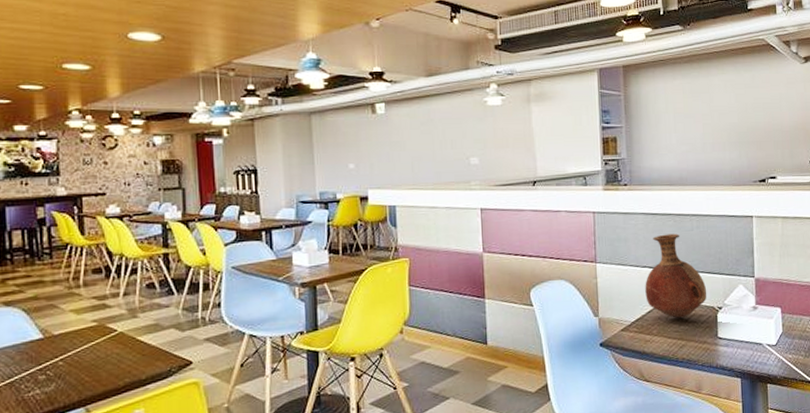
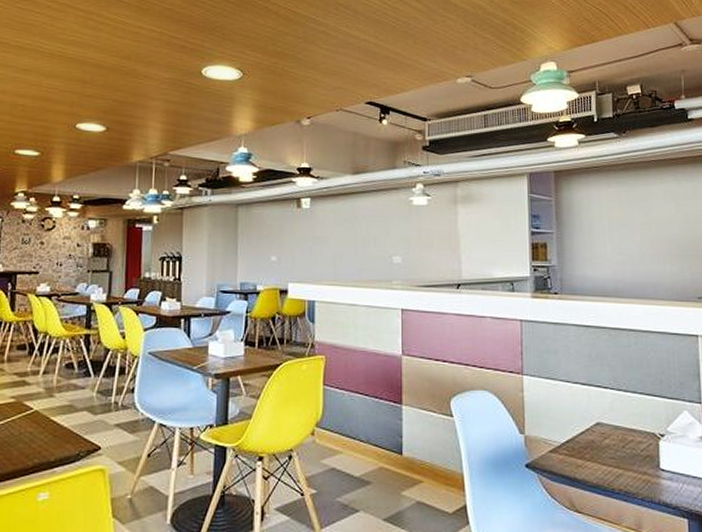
vase: present [645,233,707,318] -> none [576,349,647,443]

